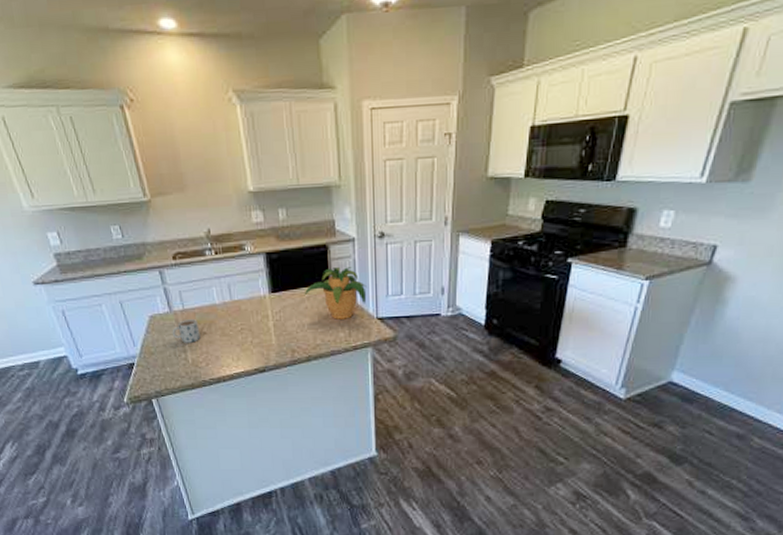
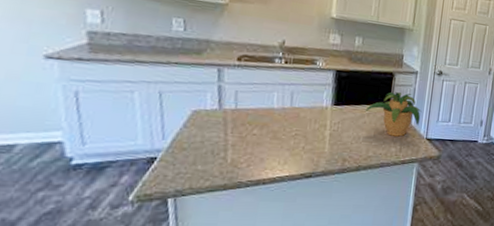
mug: present [172,319,201,343] -> none [215,119,249,143]

